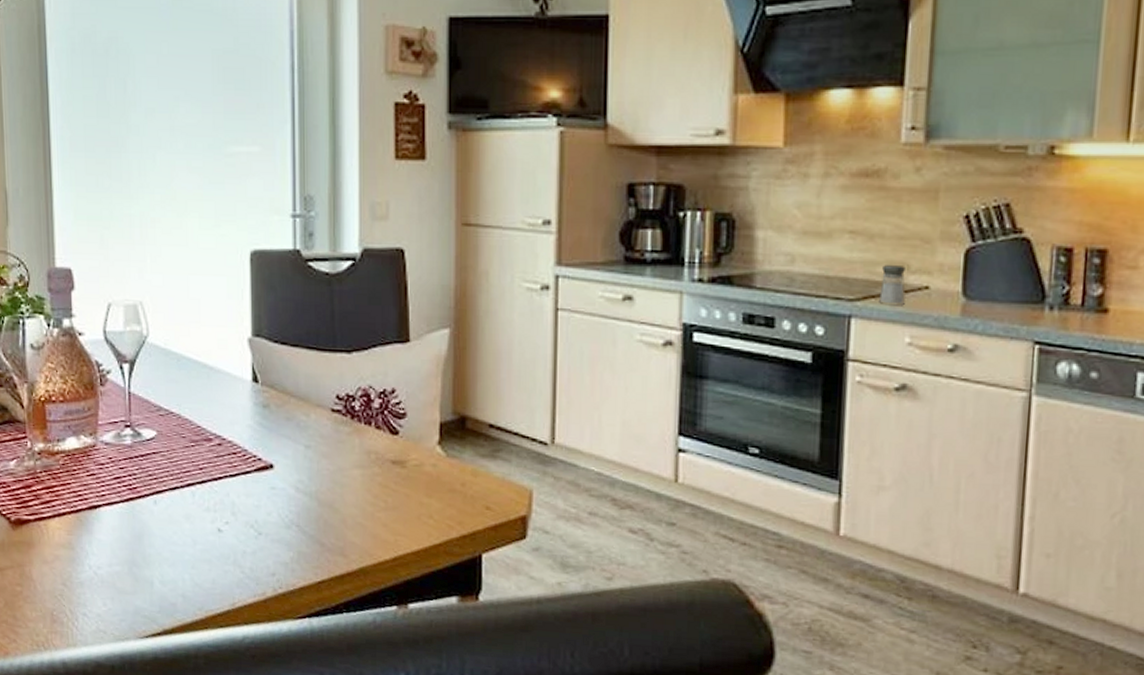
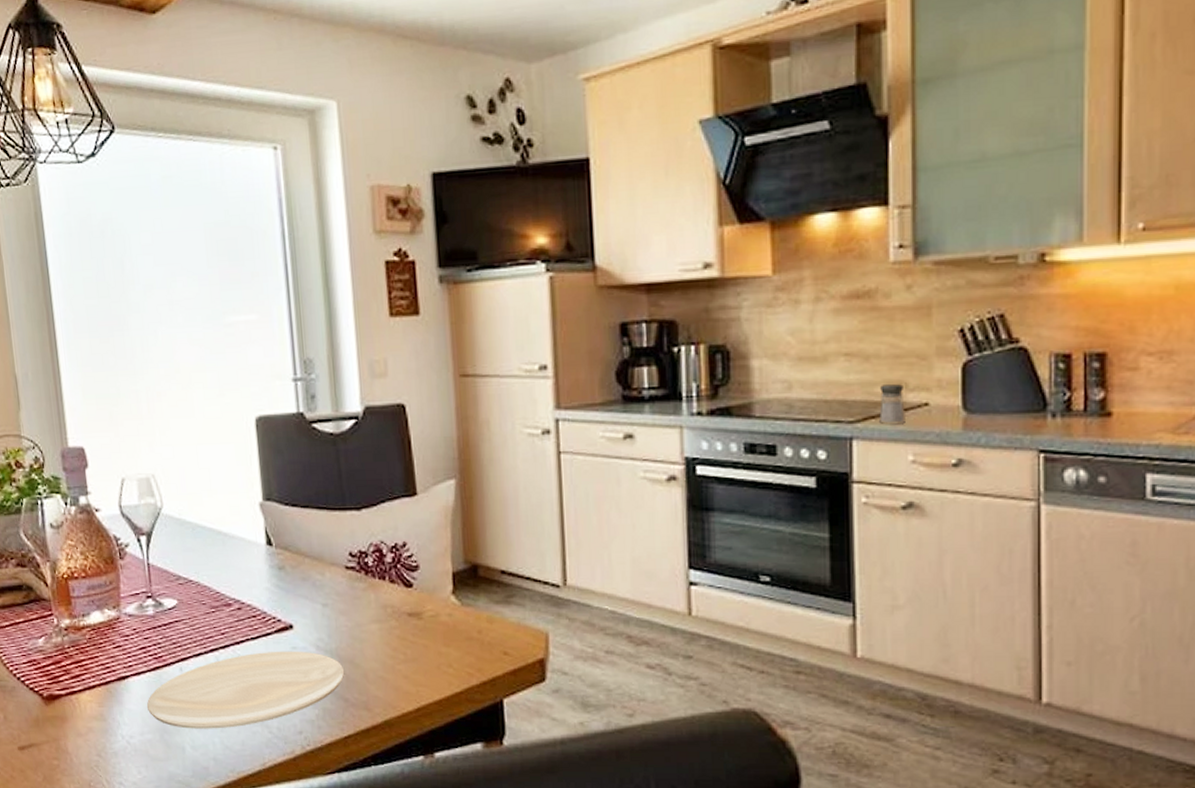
plate: none [118,490,323,566] -> present [147,651,345,729]

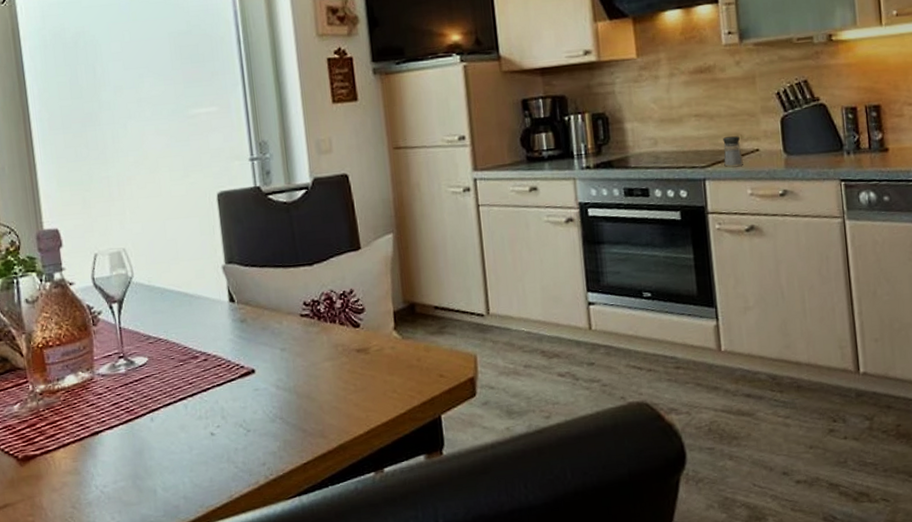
plate: present [147,651,345,729] -> none [120,391,303,473]

